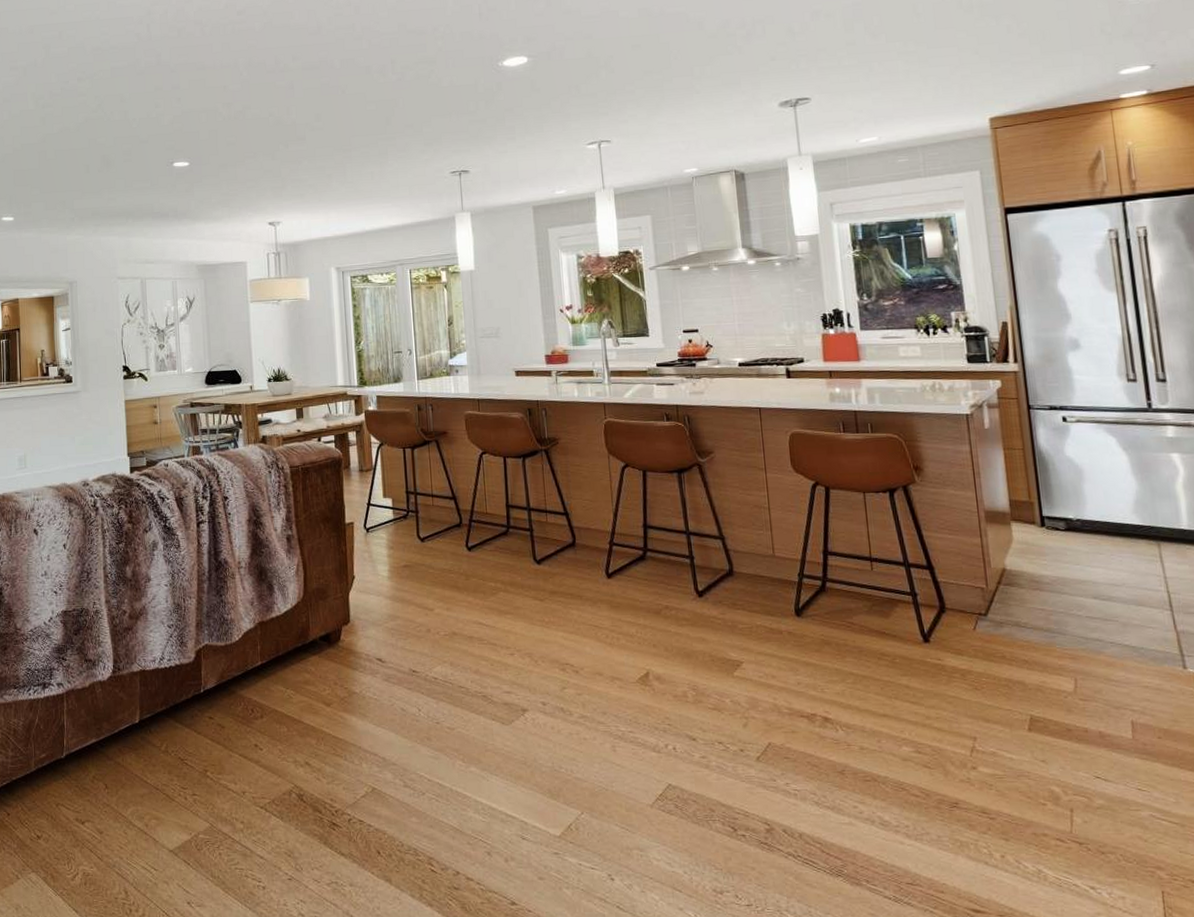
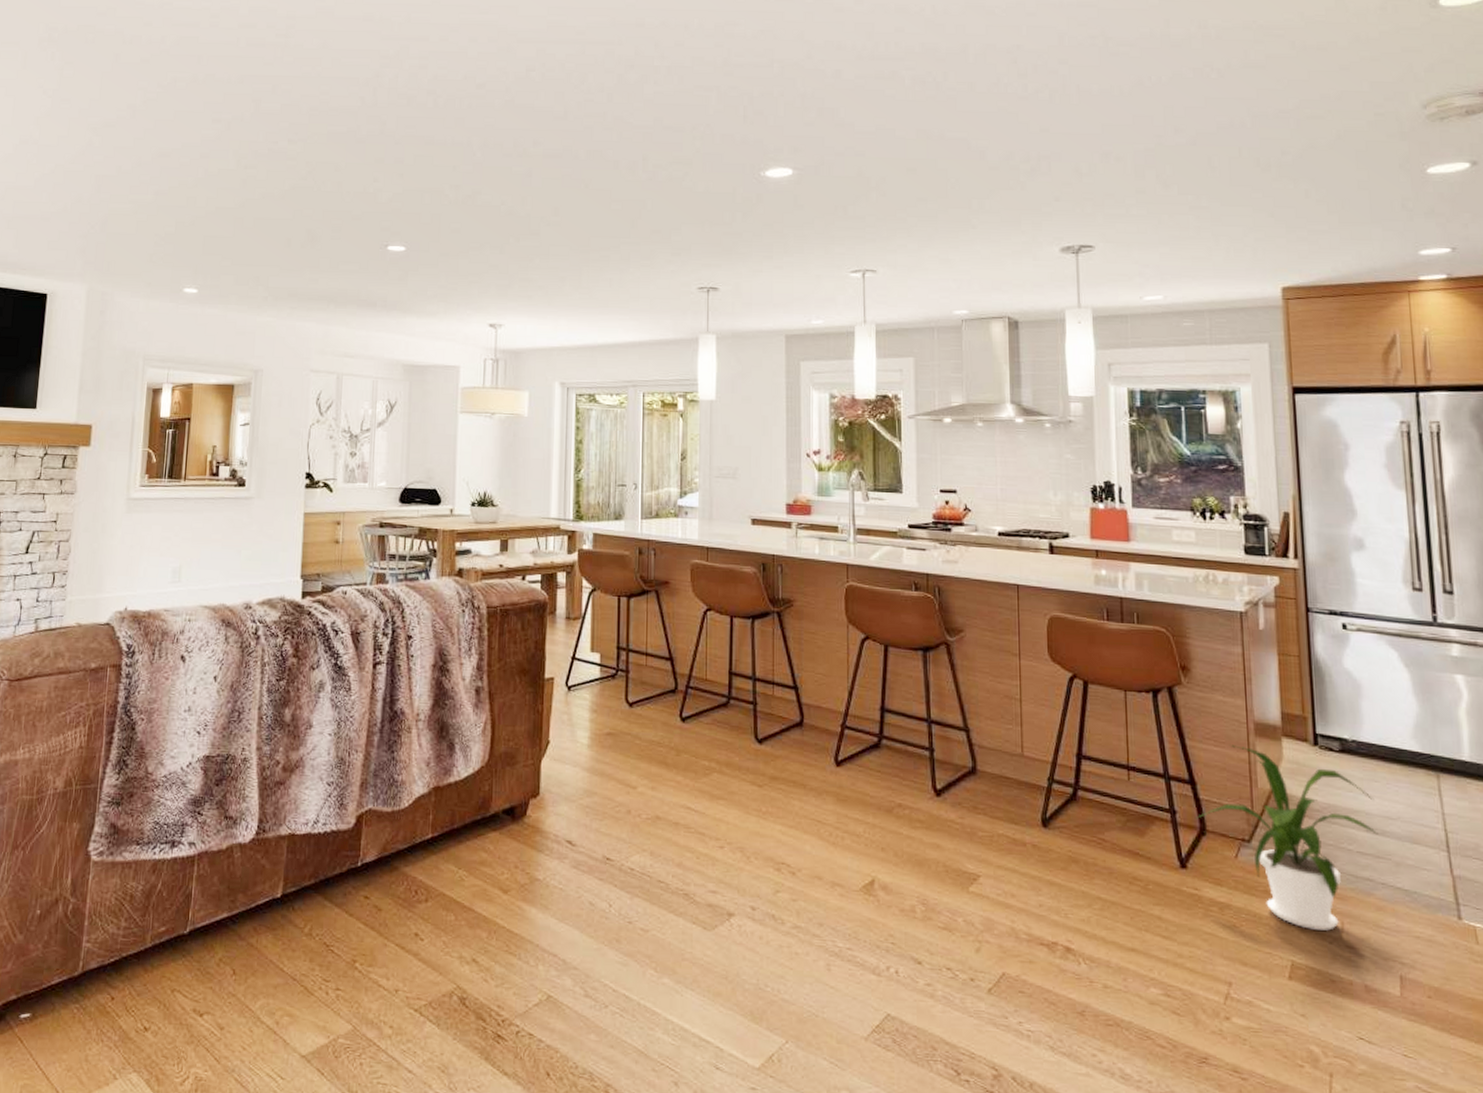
house plant: none [934,532,1105,687] -> present [1194,745,1378,931]

